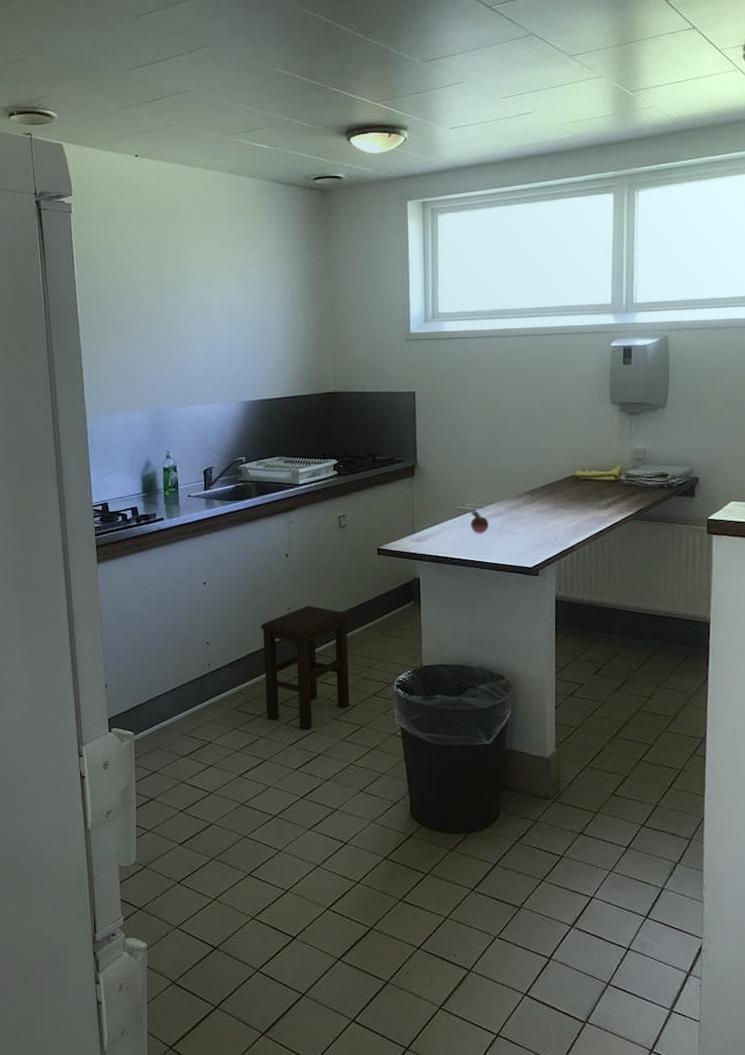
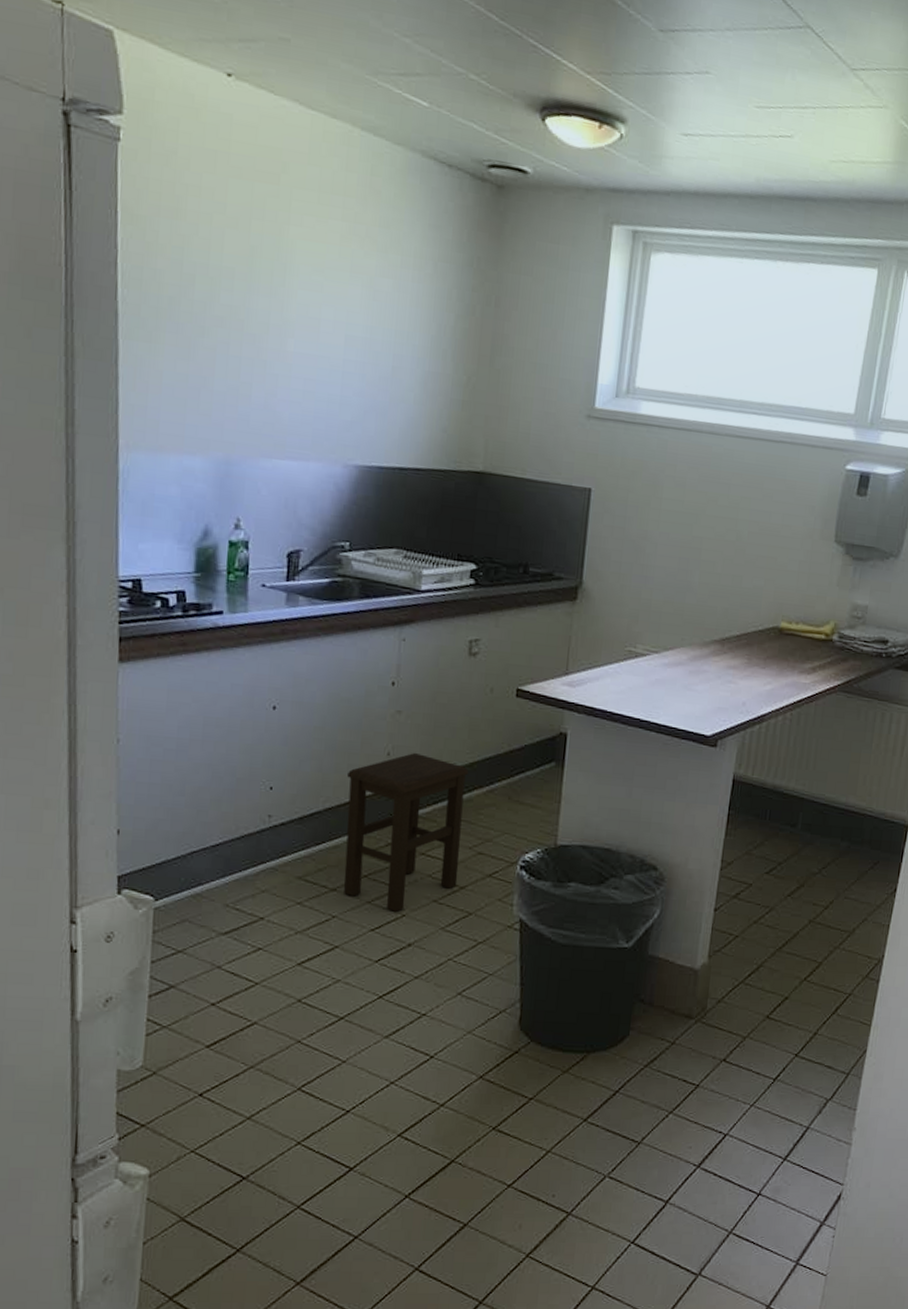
fruit: present [470,508,489,534] -> none [640,652,664,687]

